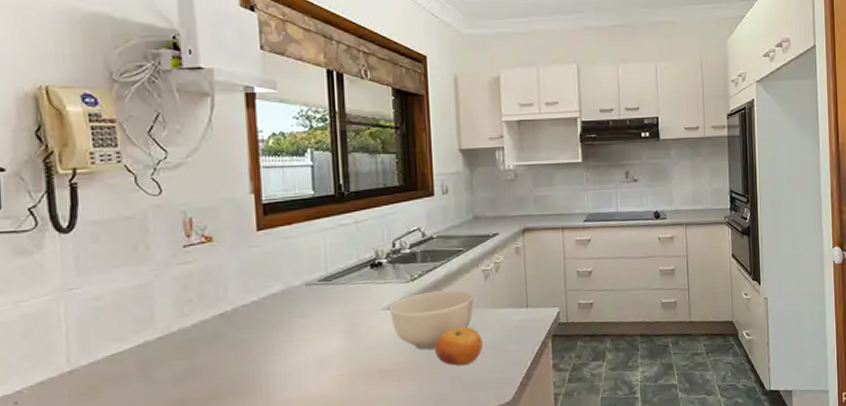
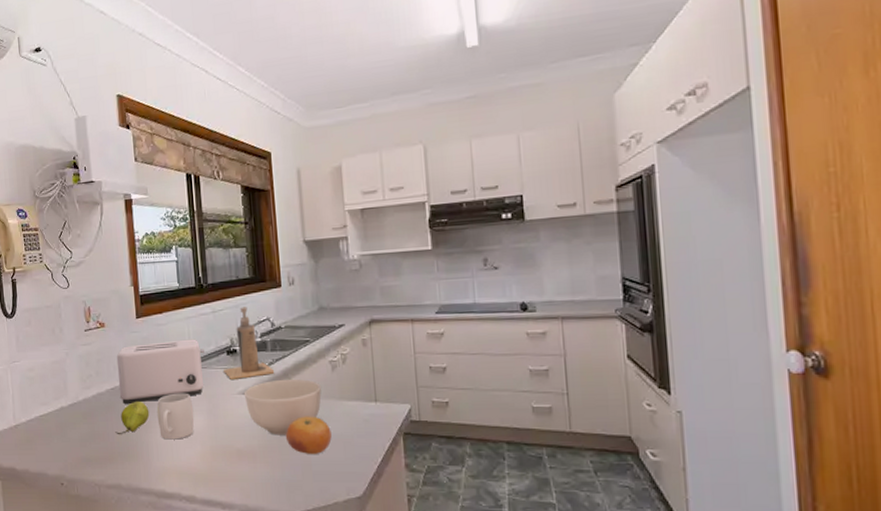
fruit: none [223,326,272,367] -> present [115,401,150,434]
toaster: none [228,252,345,331] -> present [116,339,206,405]
mug: none [281,312,329,367] -> present [156,393,195,440]
soap dispenser: none [366,216,425,295] -> present [224,307,275,379]

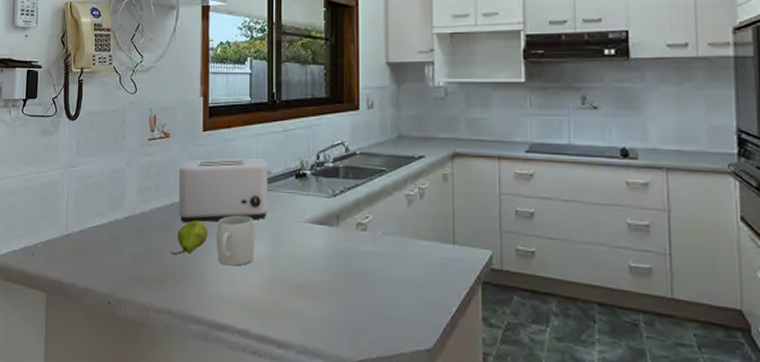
soap dispenser: present [224,307,275,379] -> none [291,128,346,206]
bowl: present [243,378,322,436] -> none [310,210,395,272]
fruit: present [285,416,332,454] -> none [352,253,403,297]

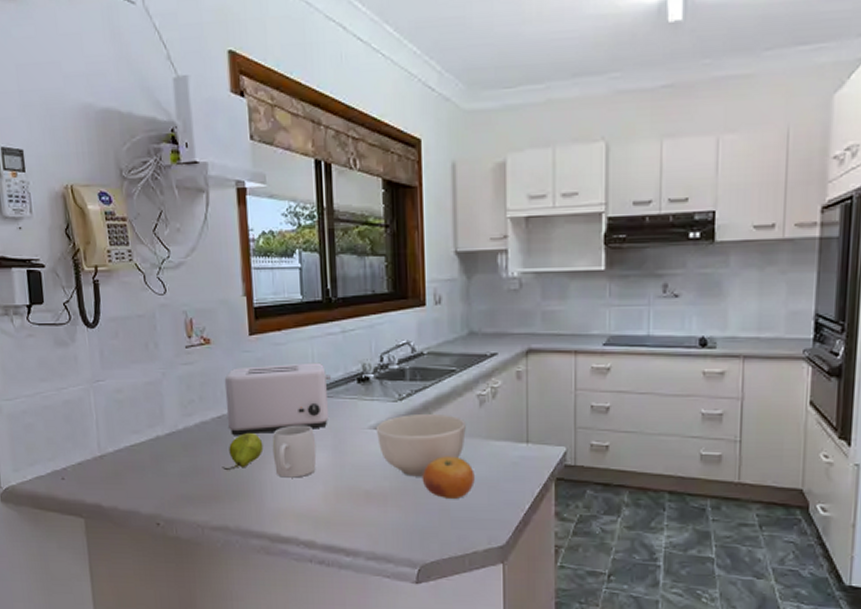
bowl: none [310,210,395,272] -> present [375,413,466,477]
fruit: none [352,253,403,297] -> present [422,456,475,499]

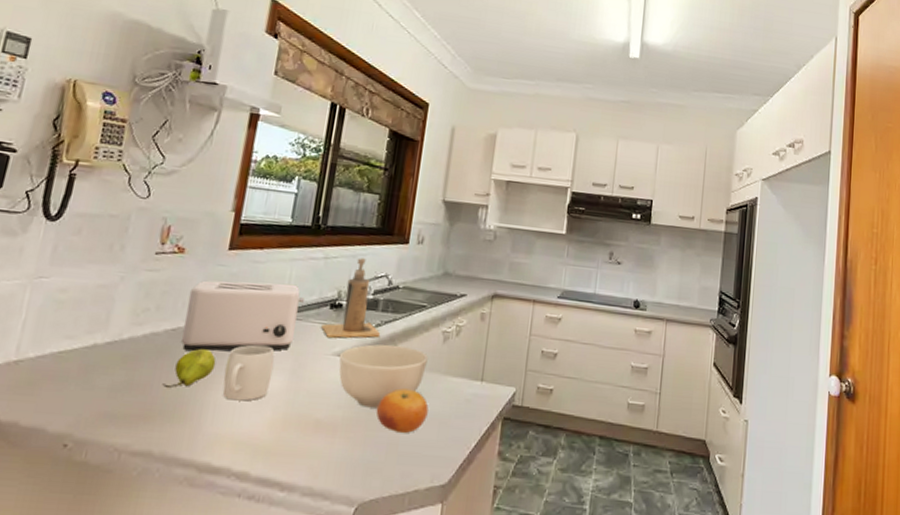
soap dispenser: none [353,327,413,411] -> present [321,258,381,338]

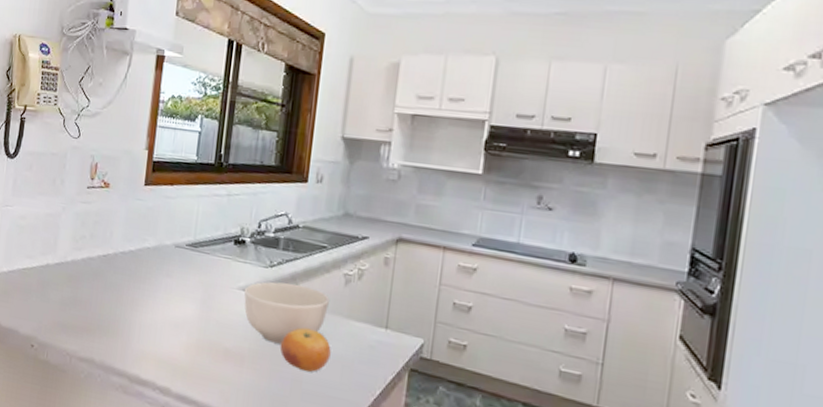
fruit: present [162,348,216,388] -> none [98,274,139,306]
toaster: present [182,280,305,352] -> none [111,213,212,281]
mug: present [222,344,275,401] -> none [145,274,187,325]
soap dispenser: present [321,258,381,338] -> none [227,195,282,276]

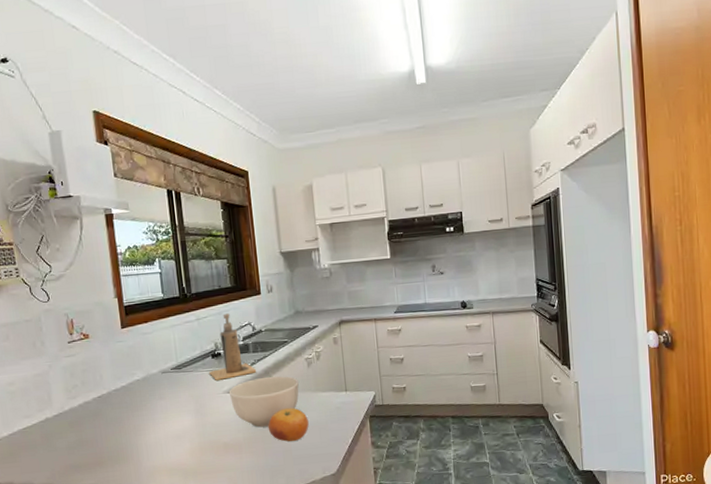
soap dispenser: none [227,195,282,276] -> present [209,313,257,380]

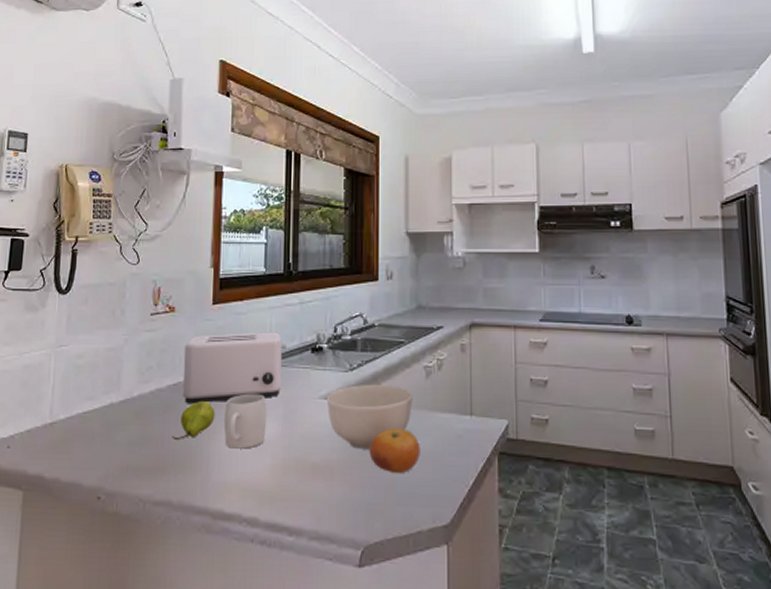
toaster: none [102,345,191,411] -> present [182,332,288,404]
fruit: none [104,406,138,440] -> present [172,400,215,439]
mug: none [145,395,183,440] -> present [223,393,267,449]
soap dispenser: present [209,313,257,380] -> none [306,300,363,381]

